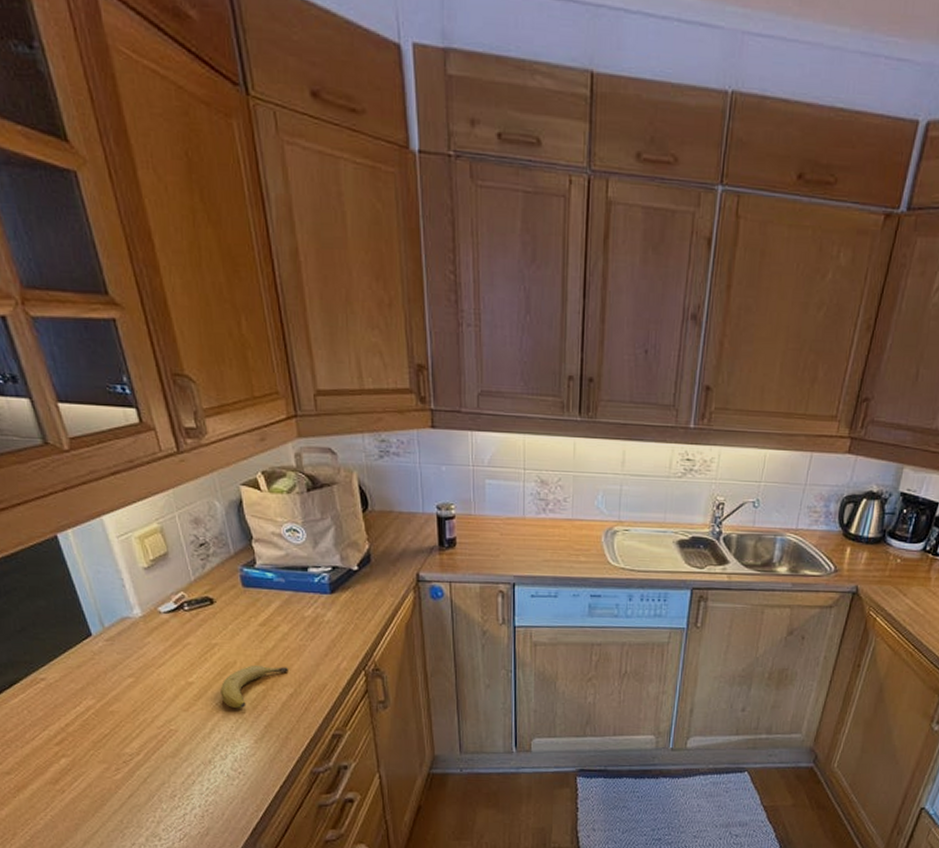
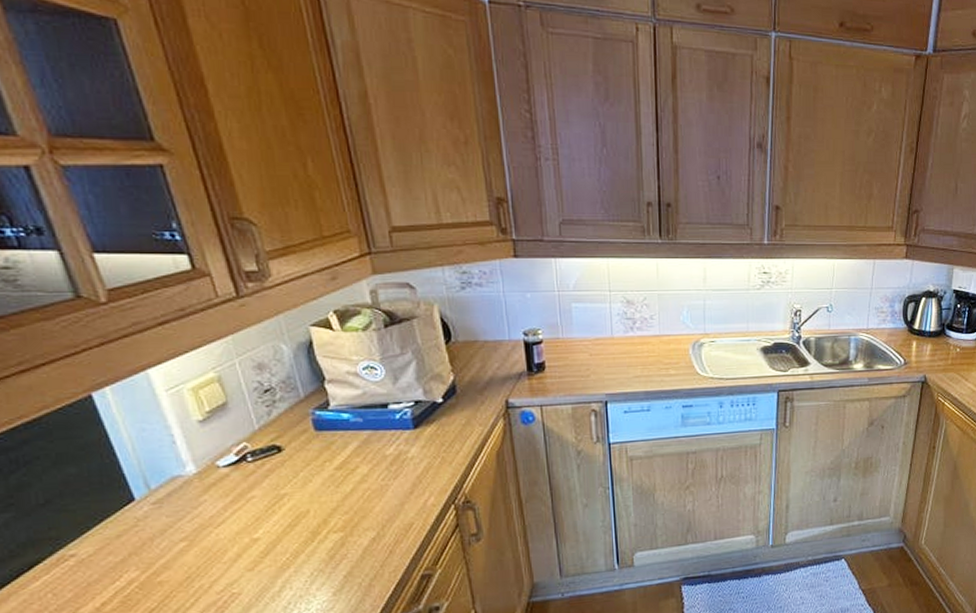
fruit: present [220,664,289,708] -> none [291,510,370,561]

